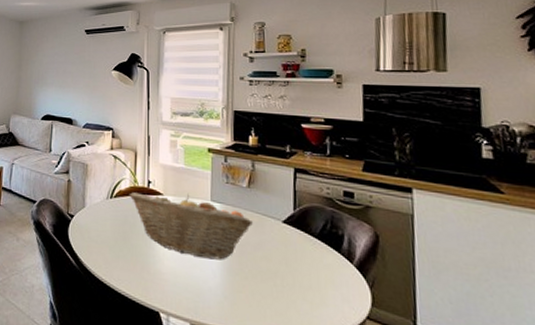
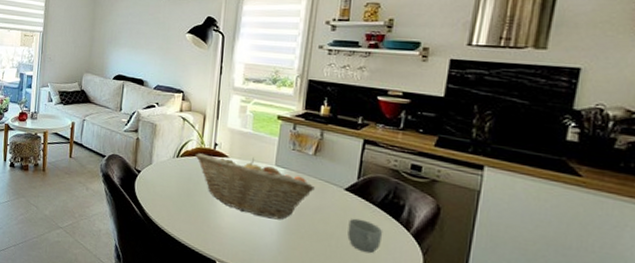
mug: none [291,252,327,291] -> present [347,218,383,254]

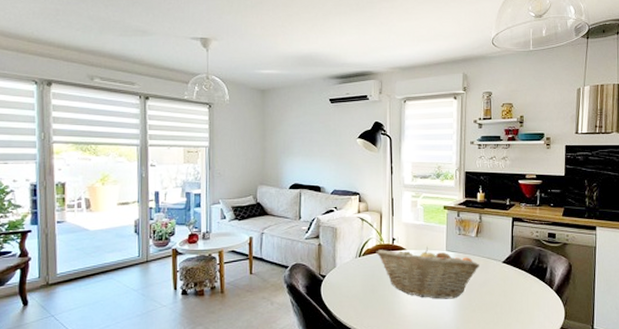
mug: present [347,218,383,254] -> none [508,285,534,313]

